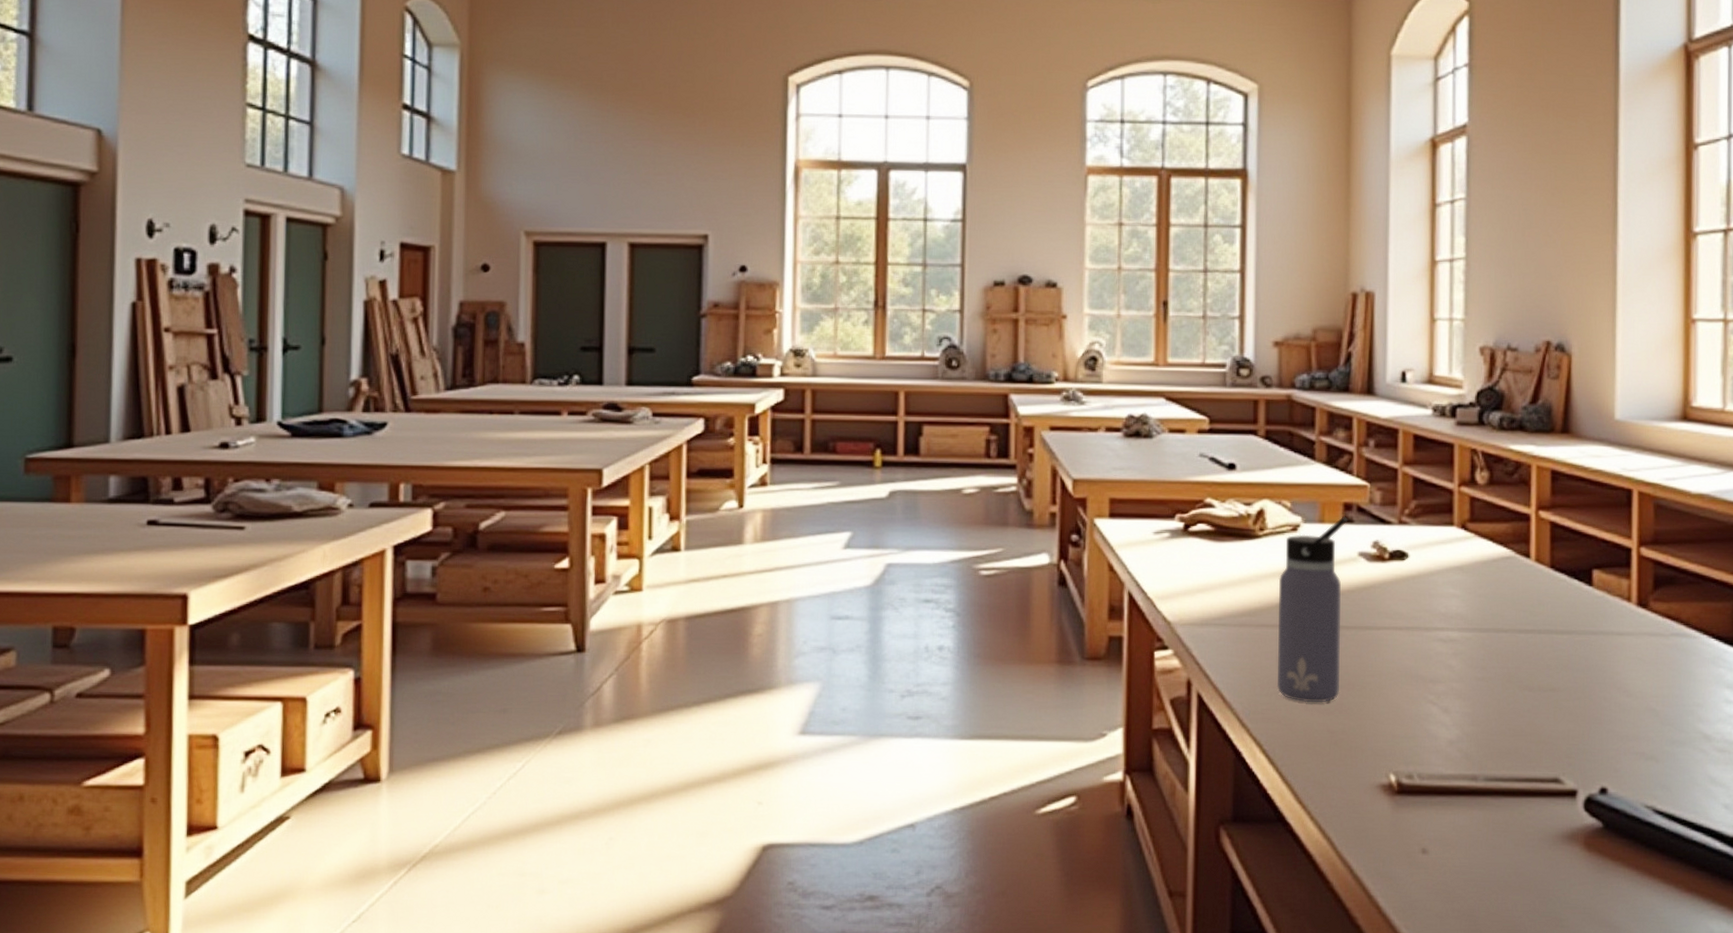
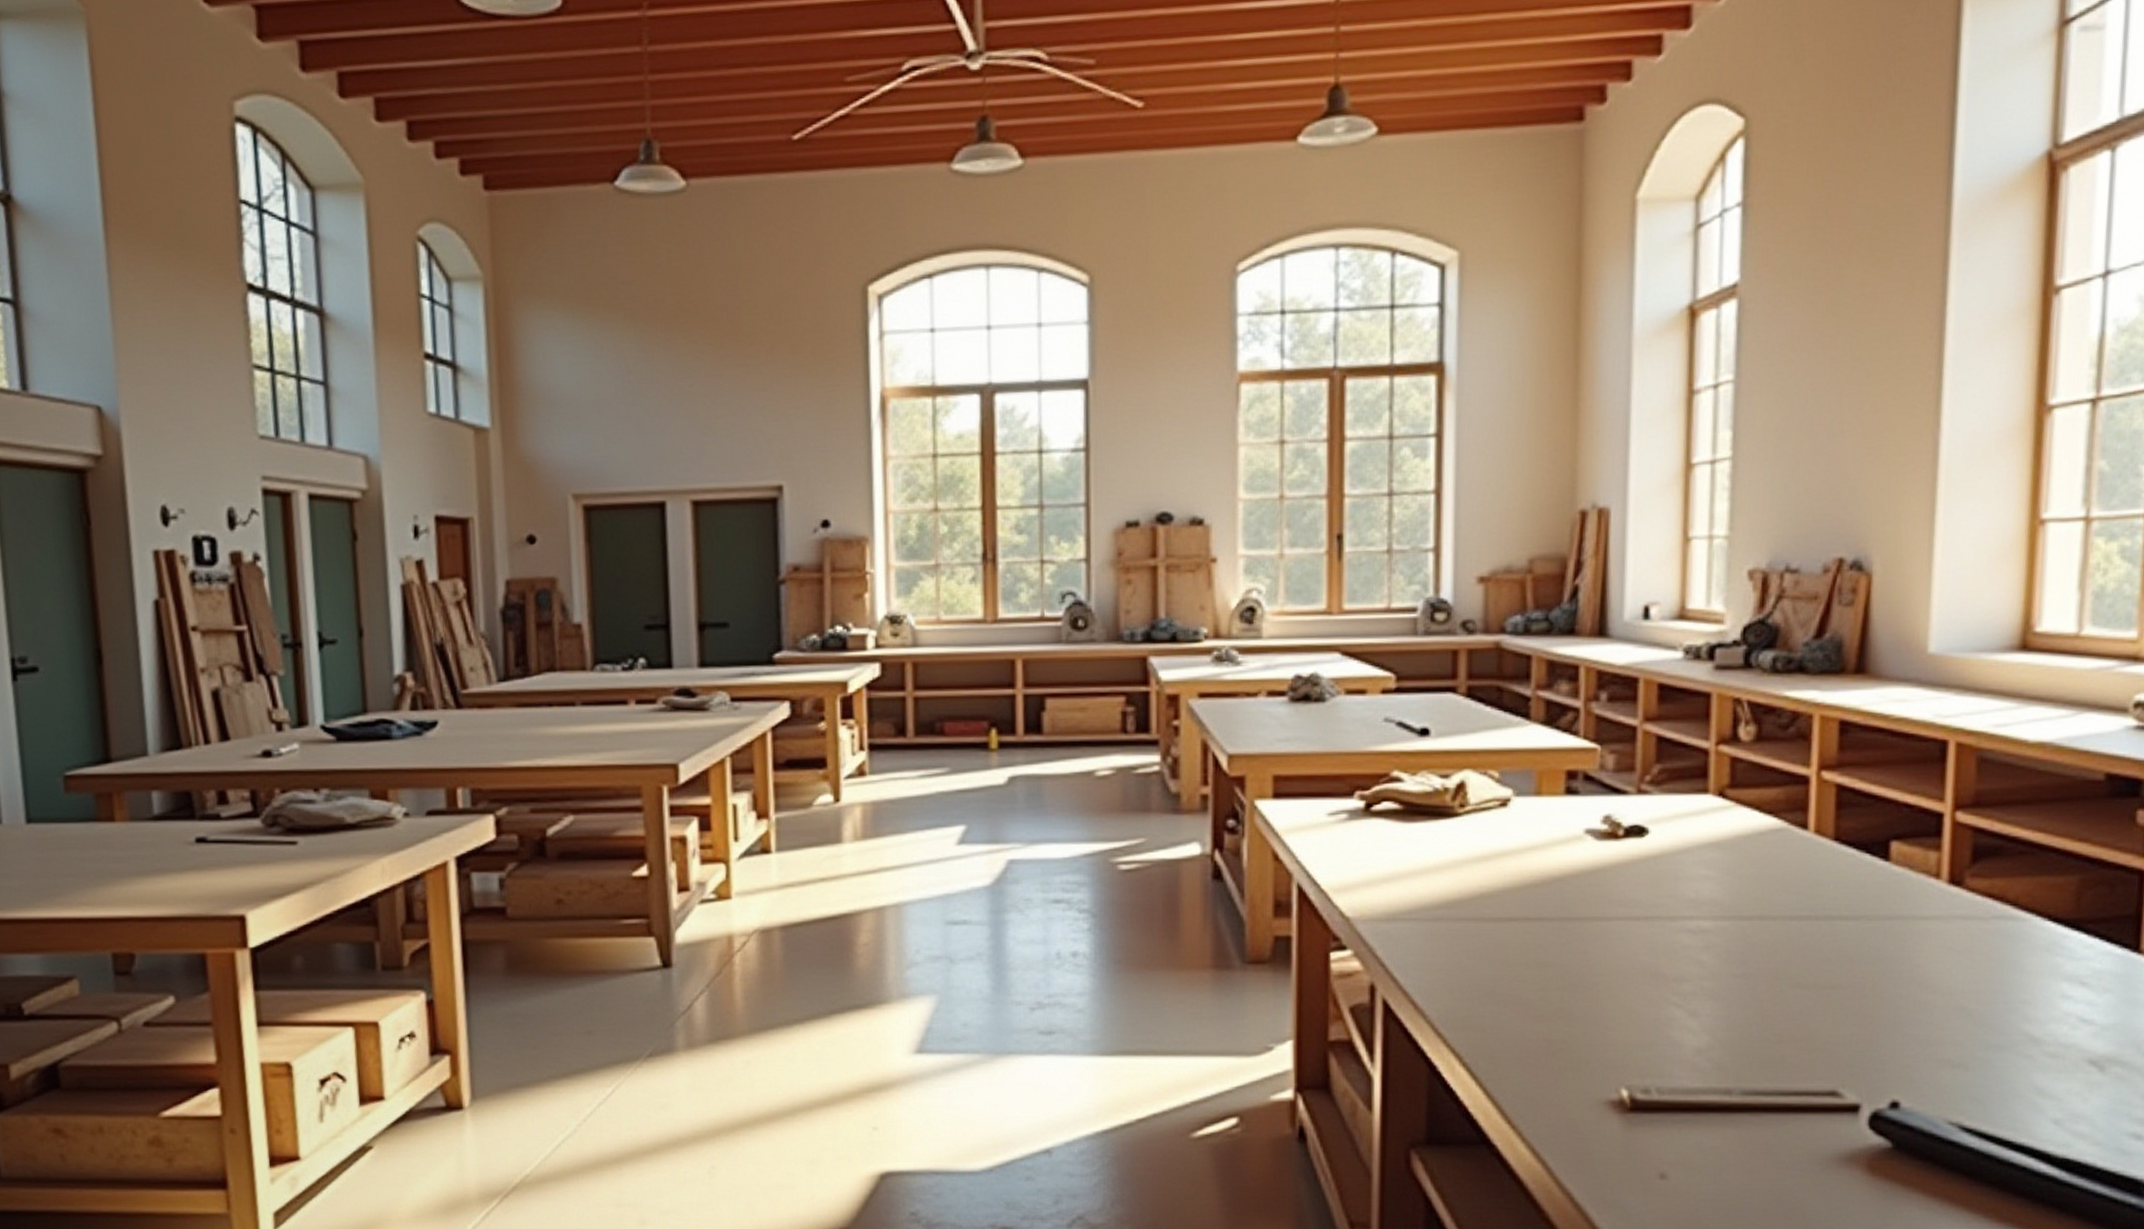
water bottle: present [1276,516,1348,703] -> none [1480,786,1572,1008]

